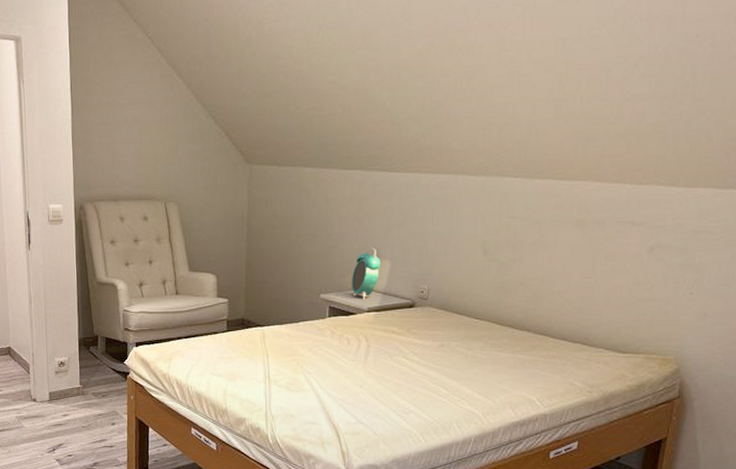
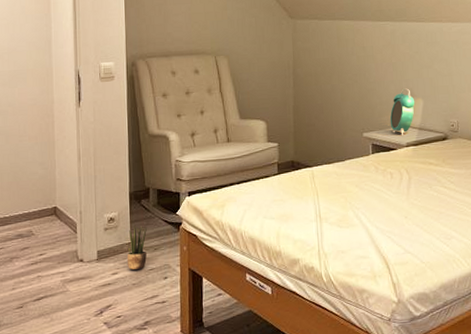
potted plant: none [77,371,95,413] -> present [127,225,147,270]

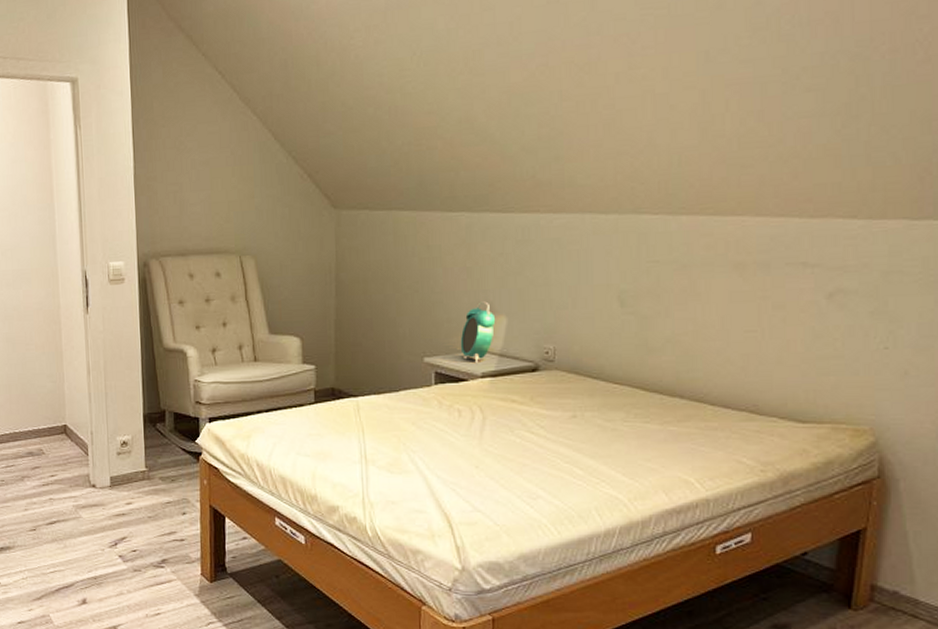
potted plant: present [127,225,147,270] -> none [142,452,163,501]

